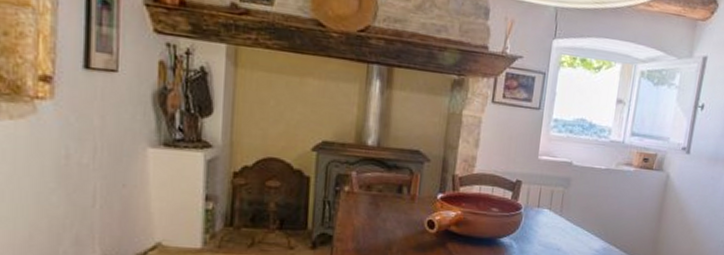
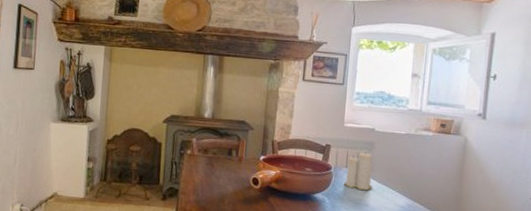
candle: none [534,188,568,234] -> present [343,151,373,191]

